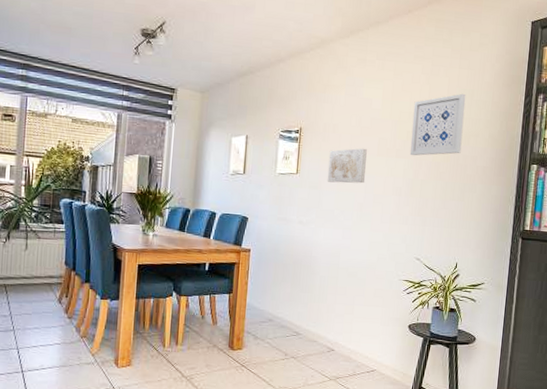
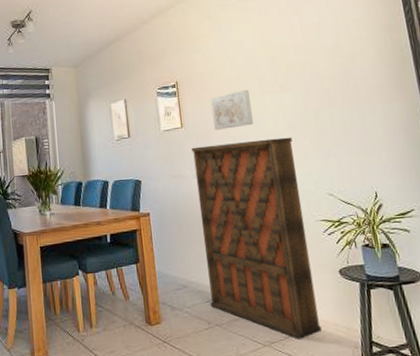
storage cabinet: none [291,194,396,378] -> present [191,137,322,340]
wall art: present [409,93,466,156] -> none [286,16,349,88]

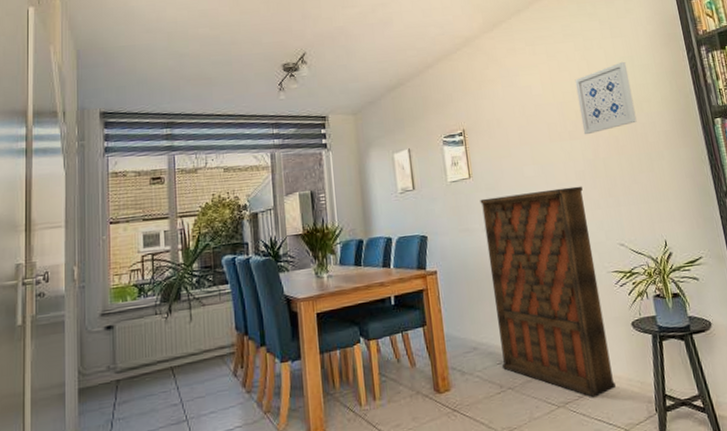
wall art: present [210,89,254,130] -> none [499,137,544,180]
wall art: none [286,16,349,88] -> present [575,61,637,135]

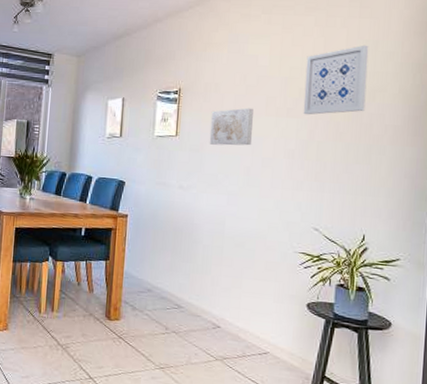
storage cabinet: present [480,186,616,398] -> none [172,158,288,361]
wall art: none [499,137,544,180] -> present [209,108,253,146]

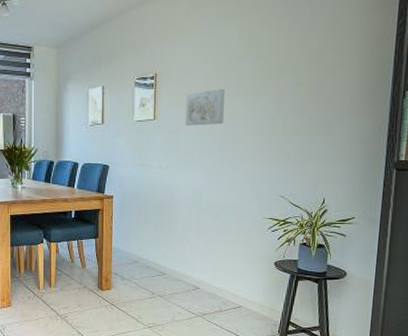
wall art: present [303,45,369,115] -> none [270,21,331,92]

